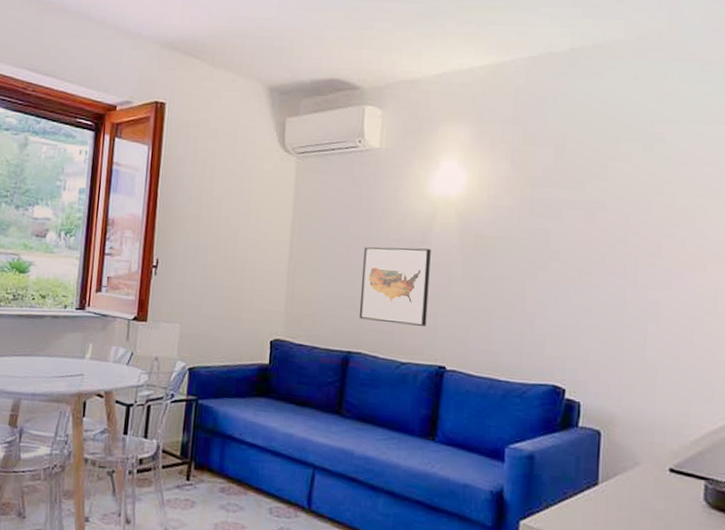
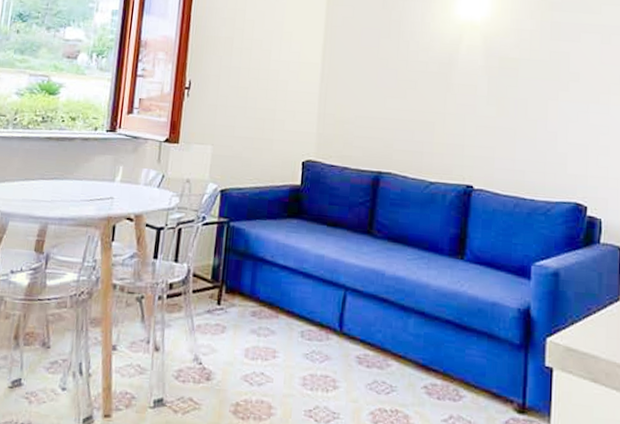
wall art: present [359,247,431,326] -> none [389,68,458,146]

